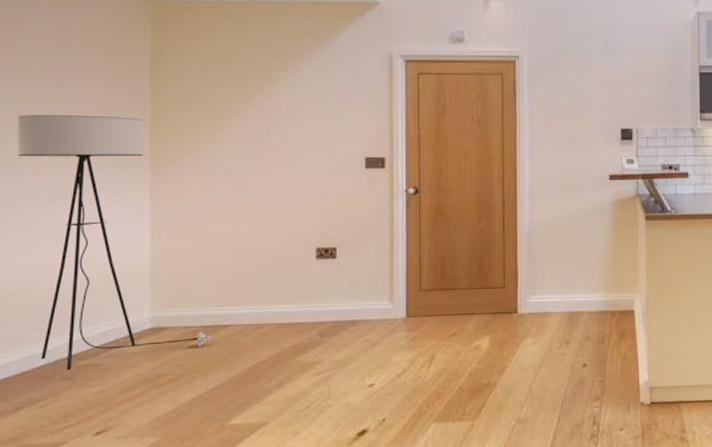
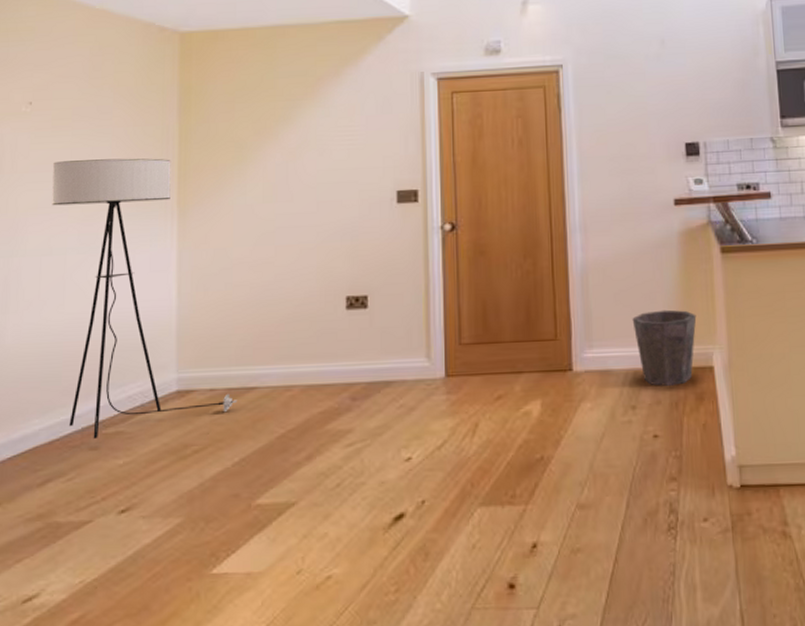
waste bin: none [570,264,623,326] -> present [632,309,697,386]

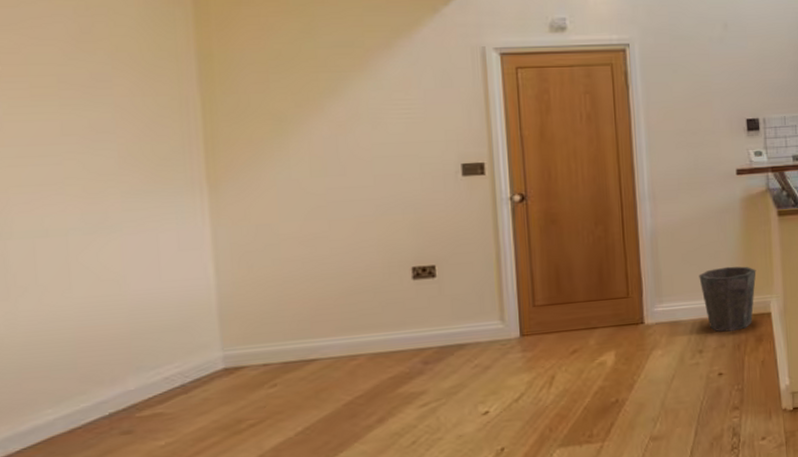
floor lamp: present [52,158,238,440] -> none [37,131,297,424]

